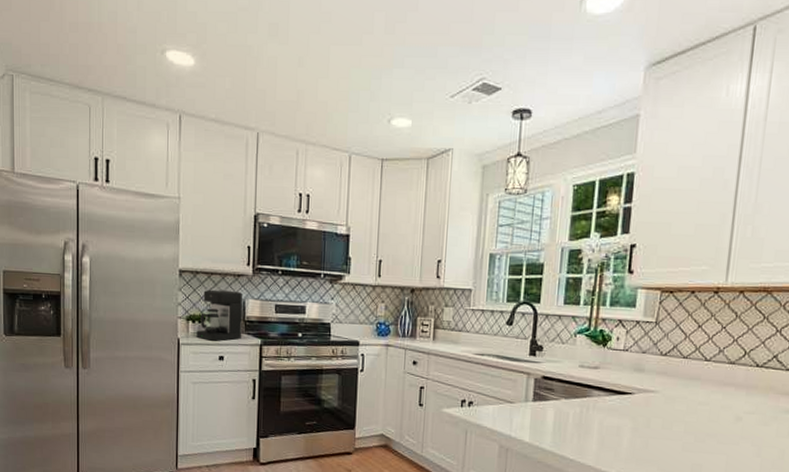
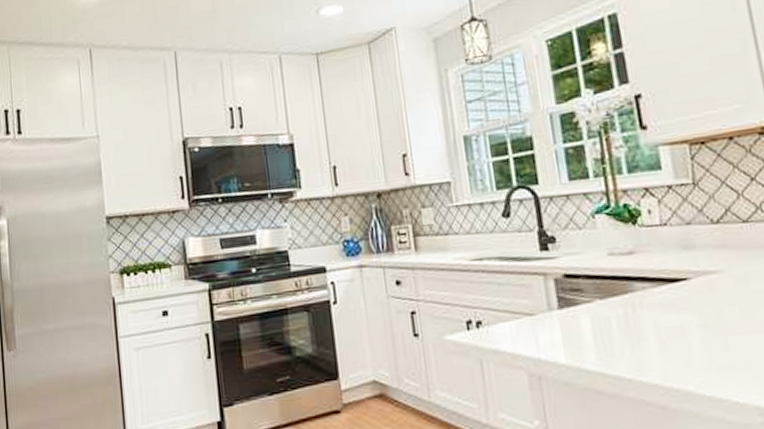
coffee maker: present [196,289,243,341] -> none [133,230,186,295]

